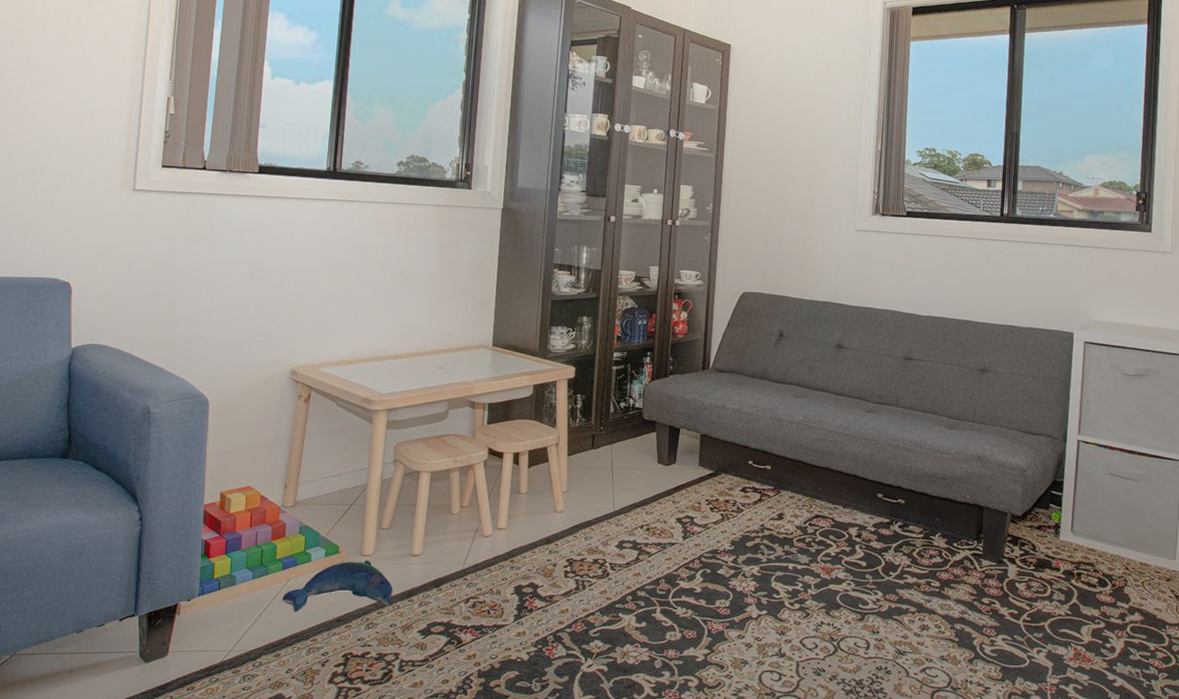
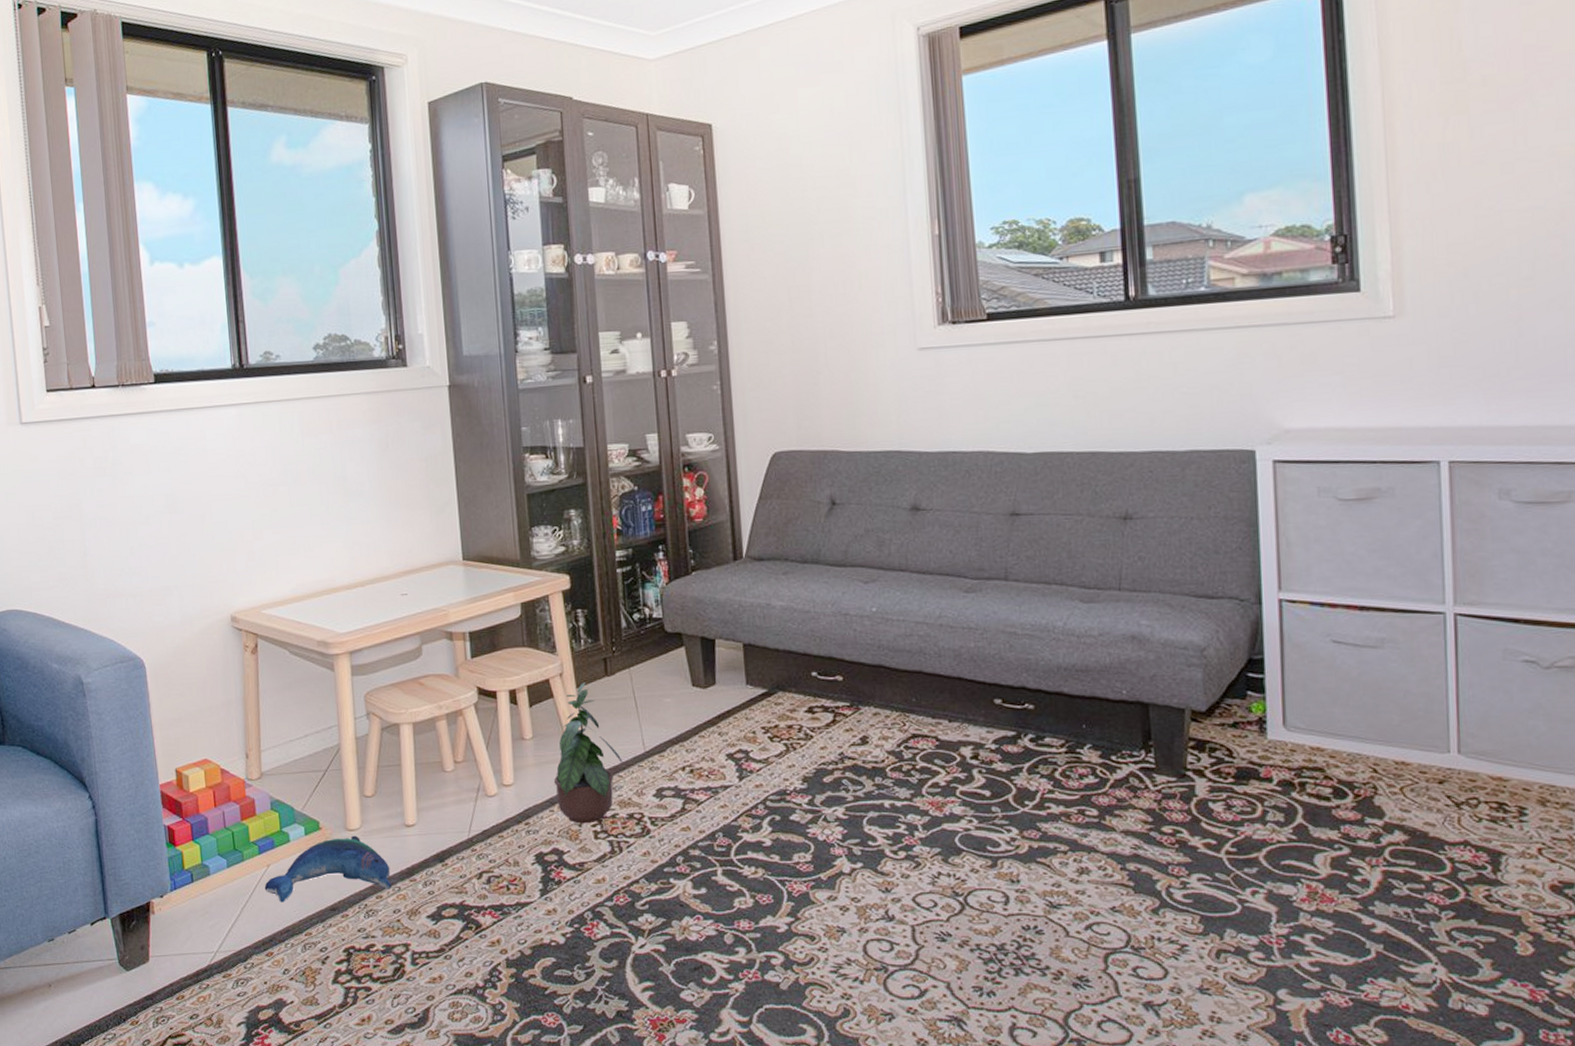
potted plant: none [538,451,596,565] -> present [553,681,623,824]

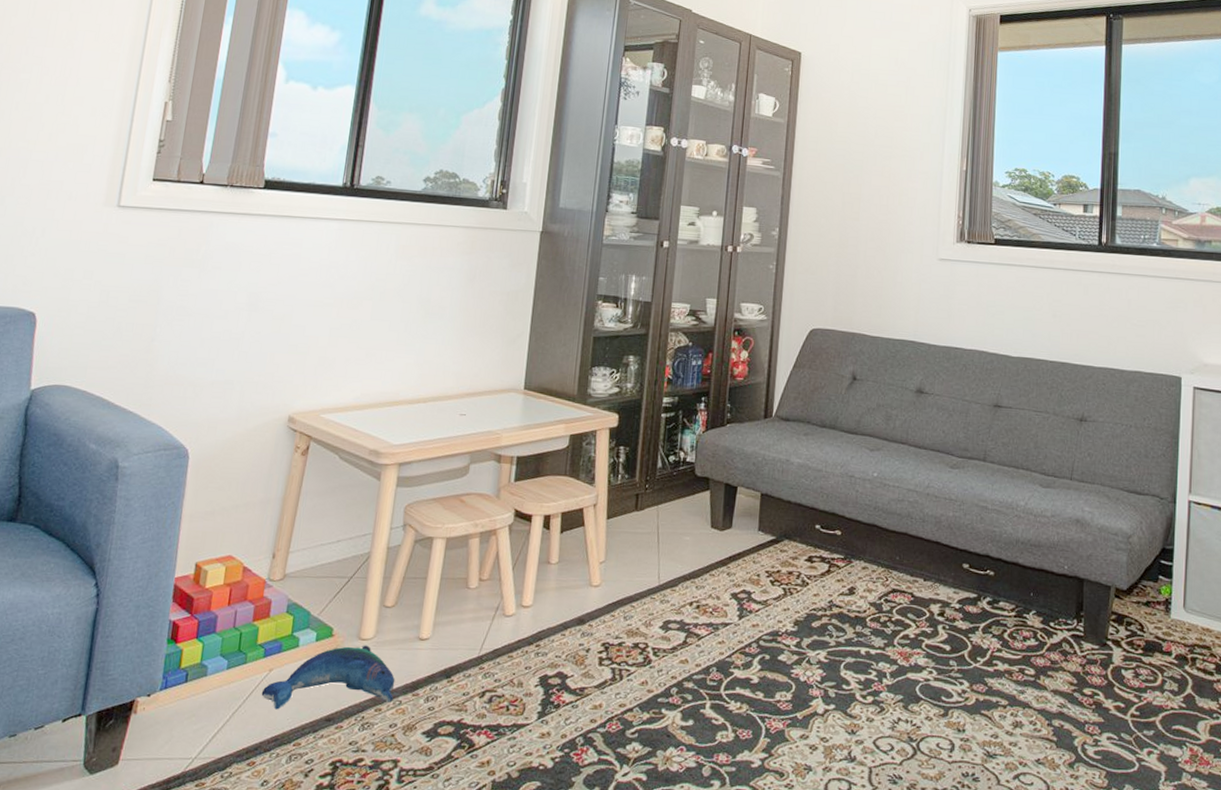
potted plant: present [553,681,623,824] -> none [570,514,637,650]

